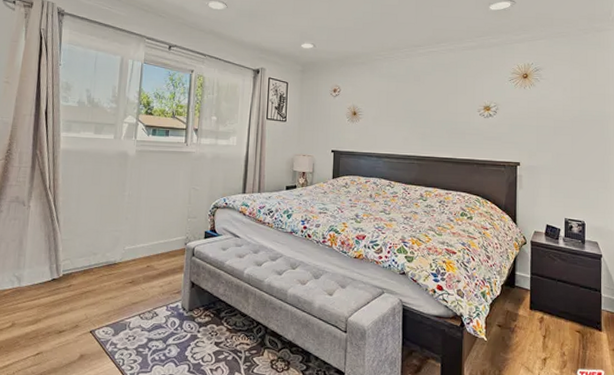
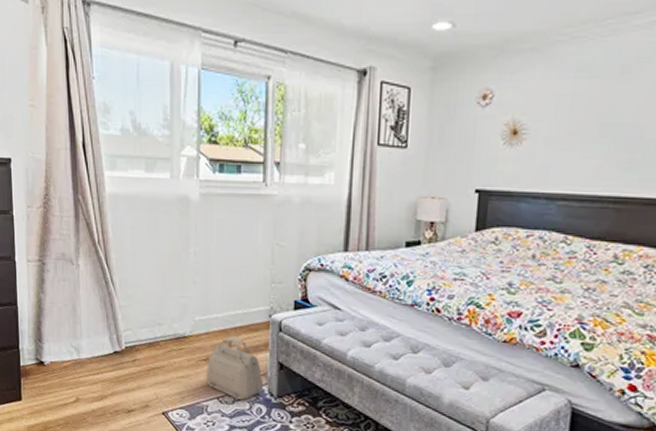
handbag: none [130,261,178,316] -> present [205,336,264,401]

